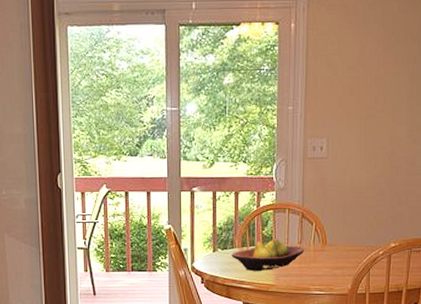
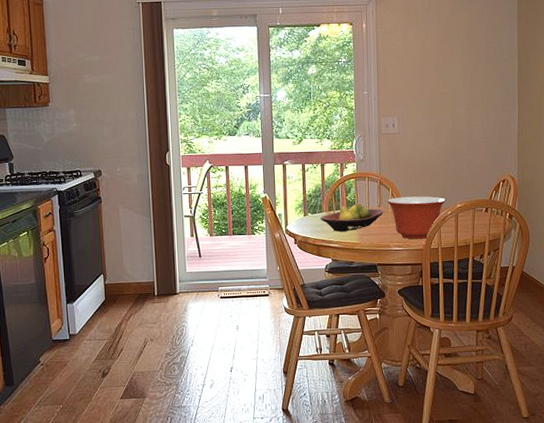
mixing bowl: none [309,232,378,283] -> present [386,196,446,240]

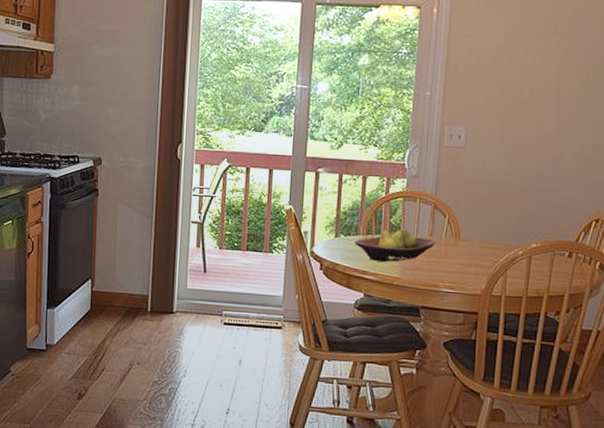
mixing bowl: present [386,196,446,240] -> none [440,226,518,283]

